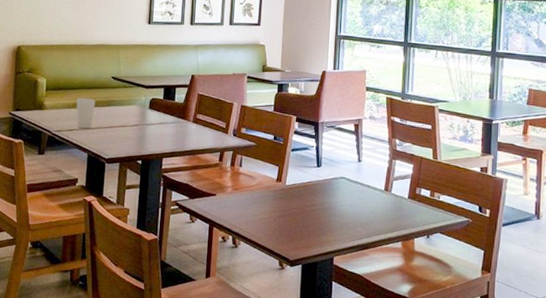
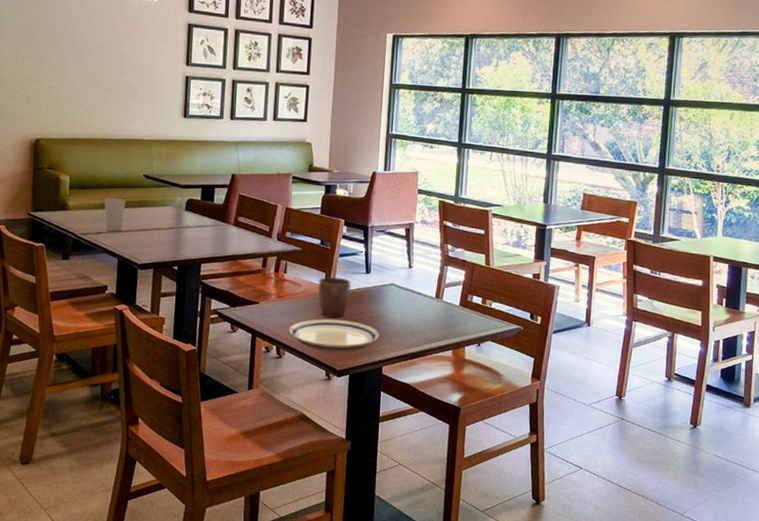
plate: none [244,210,330,242] -> present [289,319,379,352]
cup: none [271,170,304,210] -> present [317,276,352,318]

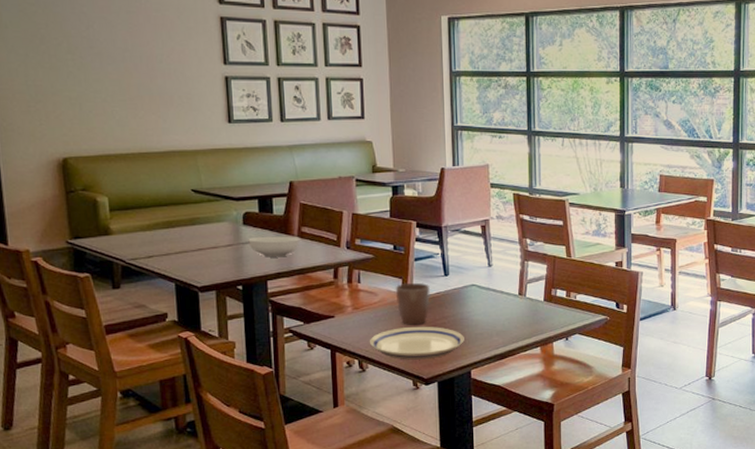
cup: present [104,197,125,232] -> none [151,217,176,254]
bowl: none [188,222,236,243] -> present [248,236,300,258]

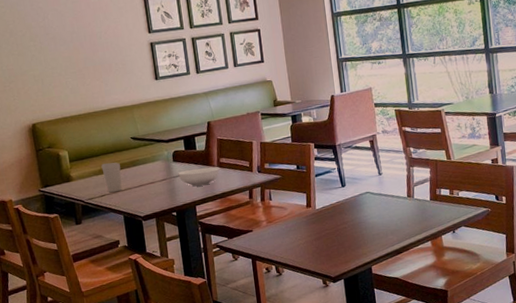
cup: none [151,217,176,254] -> present [101,162,122,193]
plate: present [370,326,464,360] -> none [283,231,364,262]
cup: present [395,282,431,325] -> none [301,194,331,232]

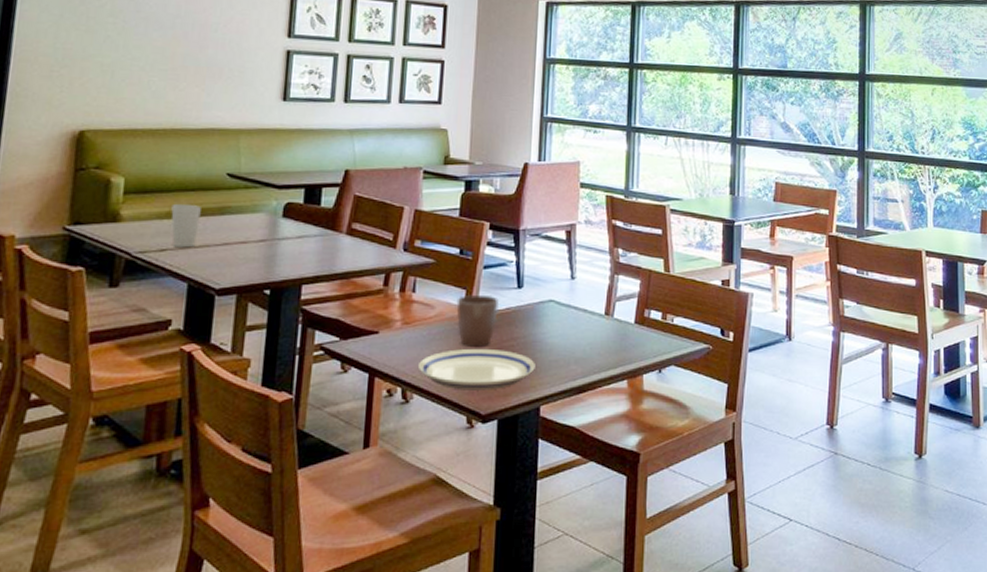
bowl: present [178,166,220,187] -> none [286,231,349,258]
plate: none [283,231,364,262] -> present [419,348,535,390]
cup: none [301,194,331,232] -> present [456,294,500,347]

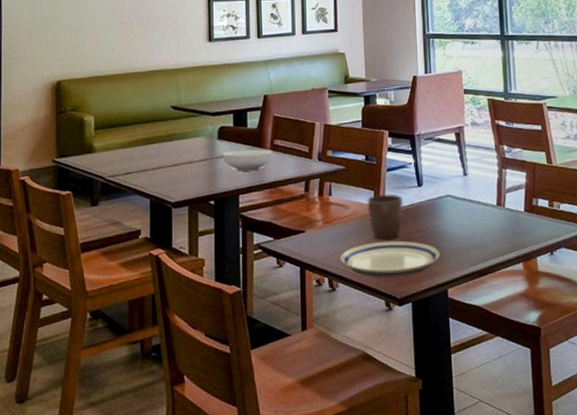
cup: present [171,203,201,248] -> none [131,134,154,171]
bowl: none [286,231,349,258] -> present [222,149,273,172]

